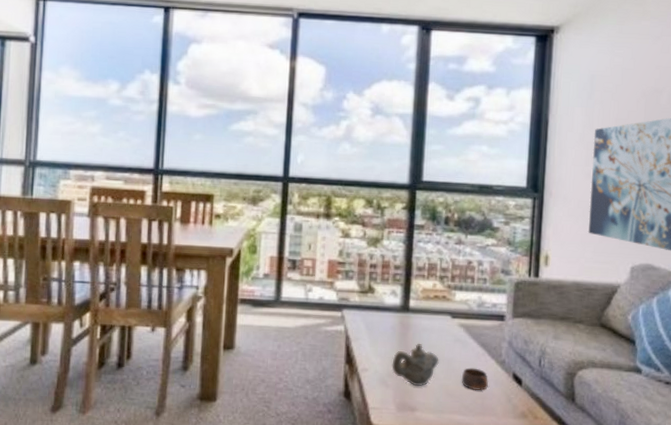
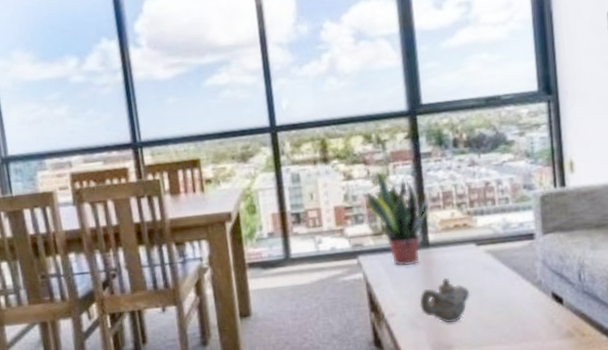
potted plant: none [359,234,421,327] -> present [366,171,434,267]
cup: present [461,368,488,391] -> none [496,293,527,318]

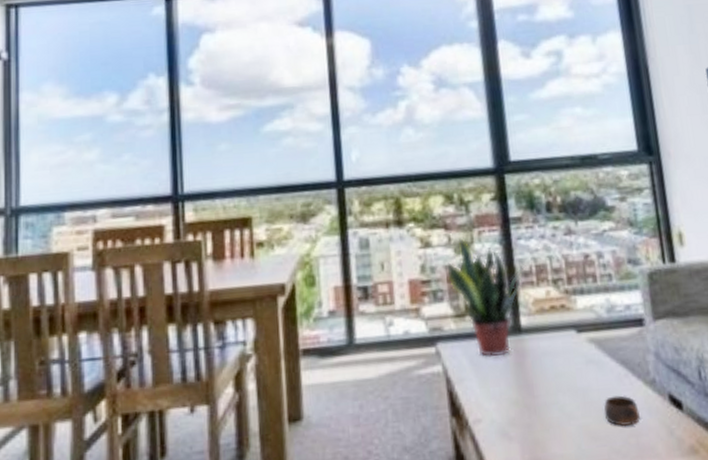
teapot: present [419,278,470,324] -> none [510,374,572,434]
cup: none [496,293,527,318] -> present [603,395,640,427]

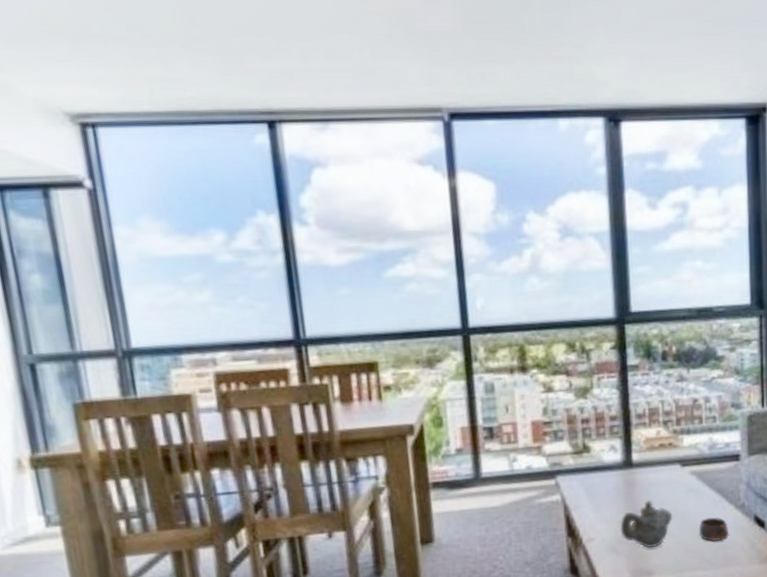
potted plant: present [447,238,526,358] -> none [567,383,640,488]
teapot: none [510,374,572,434] -> present [620,501,673,549]

